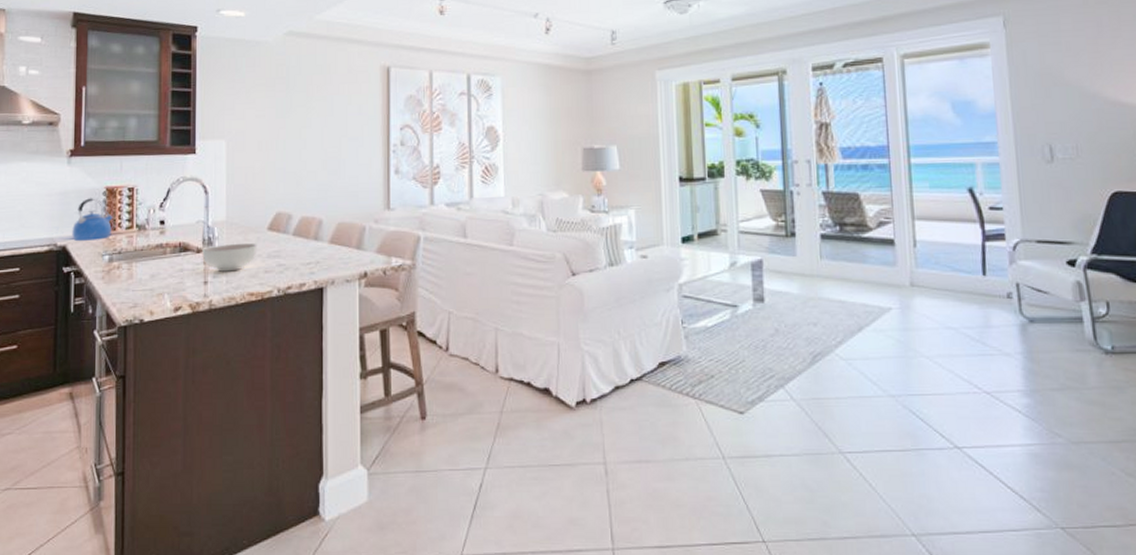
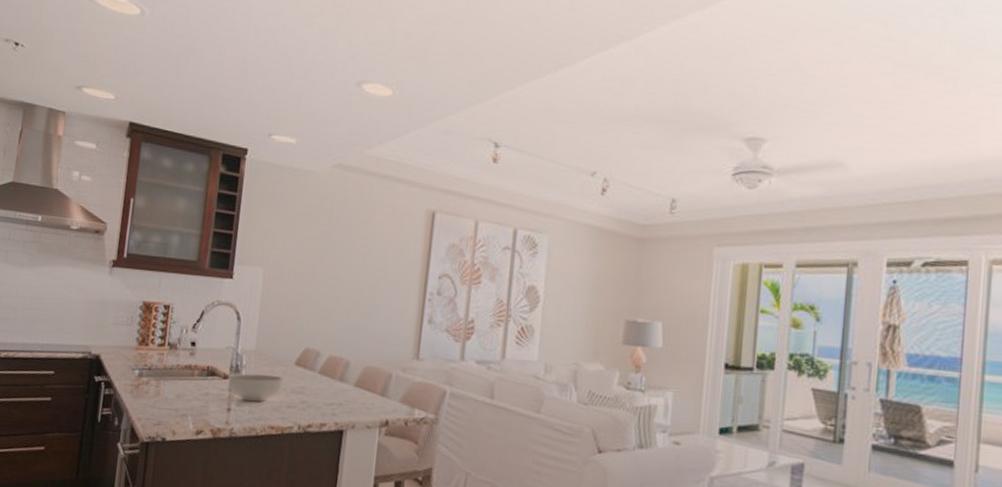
kettle: present [72,198,113,242] -> none [106,310,147,354]

